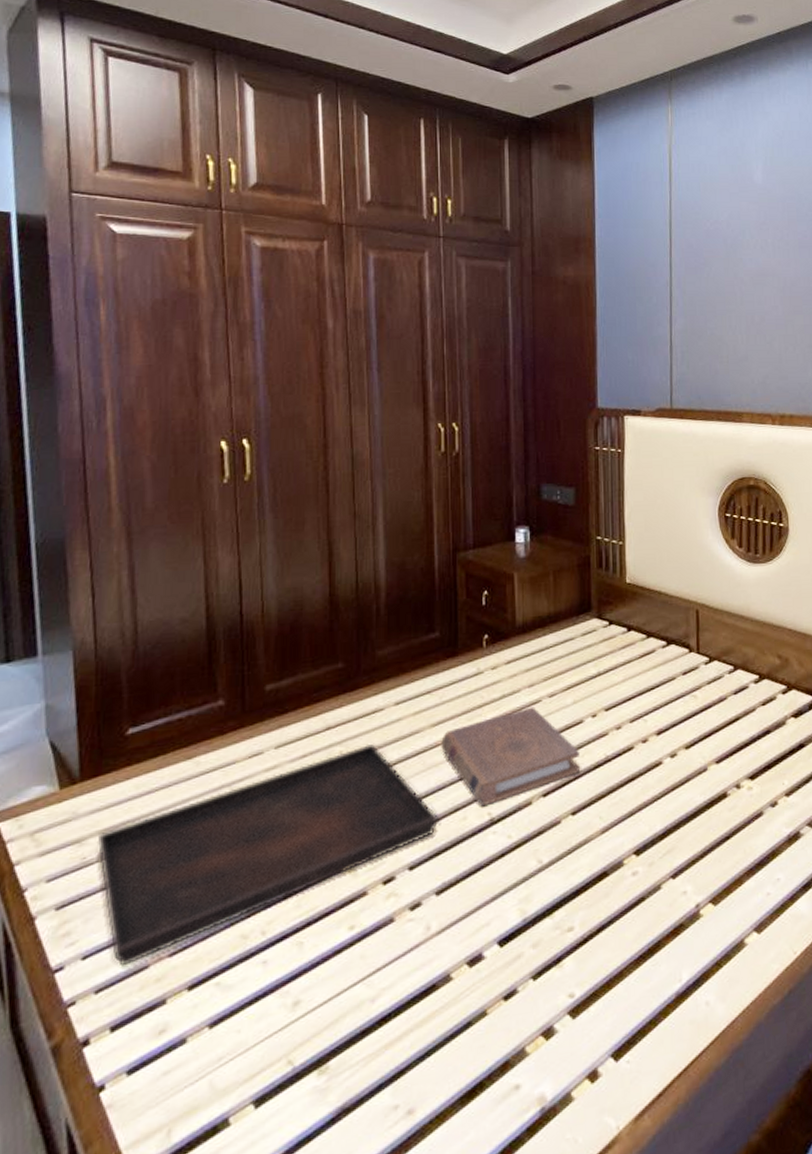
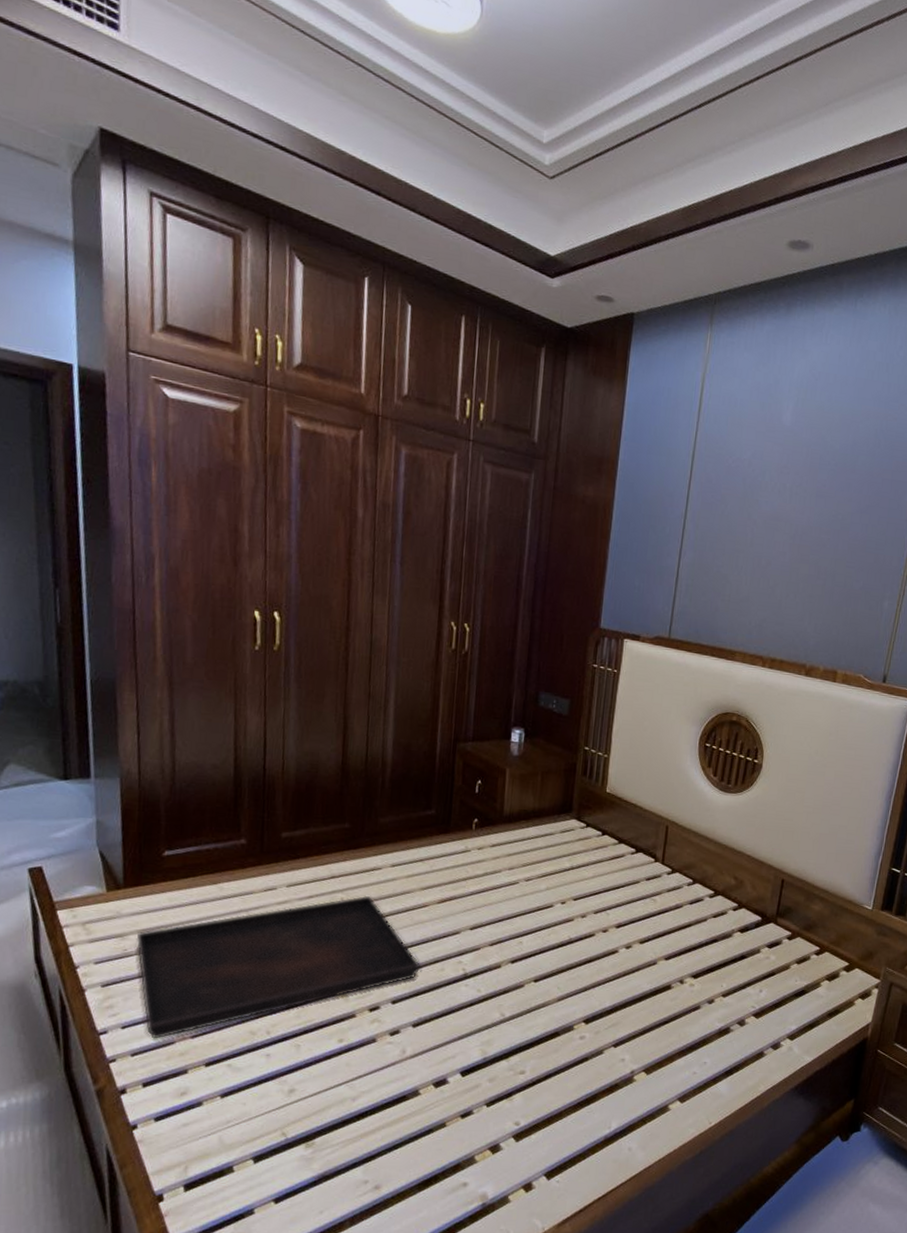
book: present [441,707,580,807] -> none [428,886,547,963]

